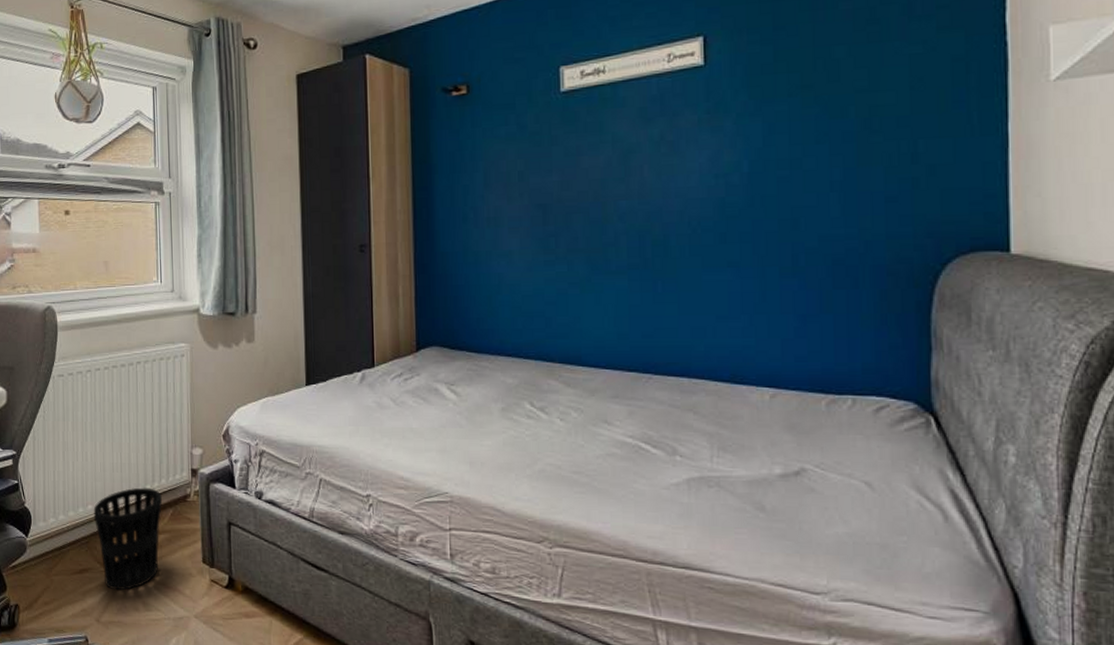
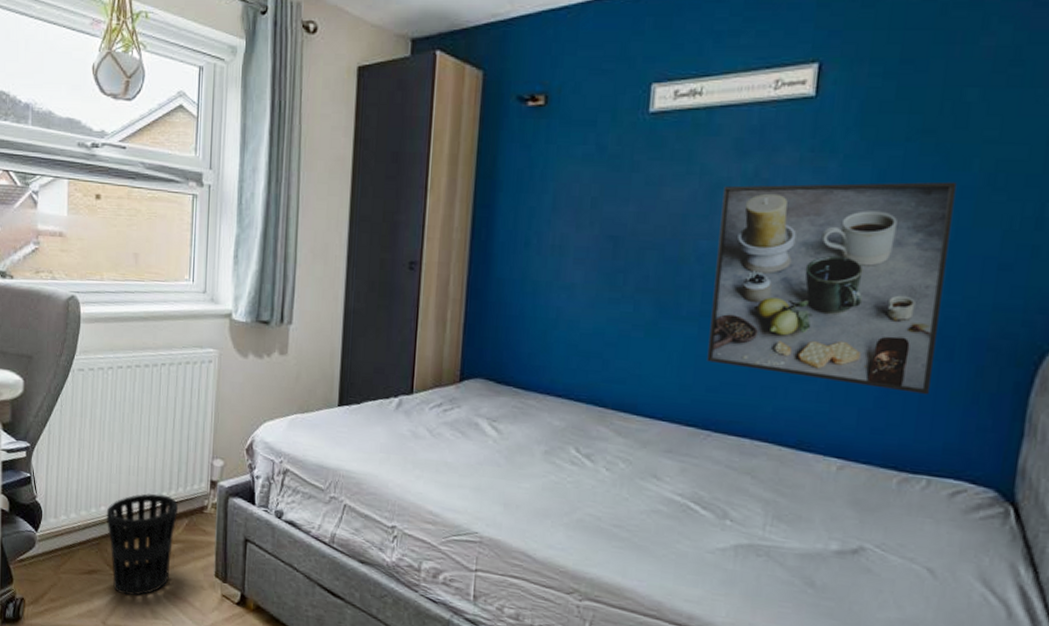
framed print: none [635,128,842,321] -> present [706,181,957,395]

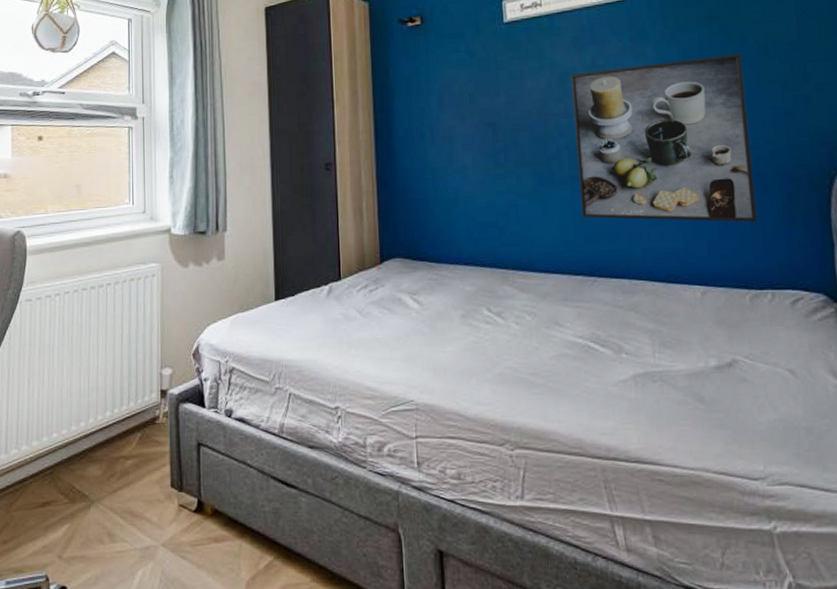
wastebasket: present [106,493,178,596] -> none [58,411,130,523]

